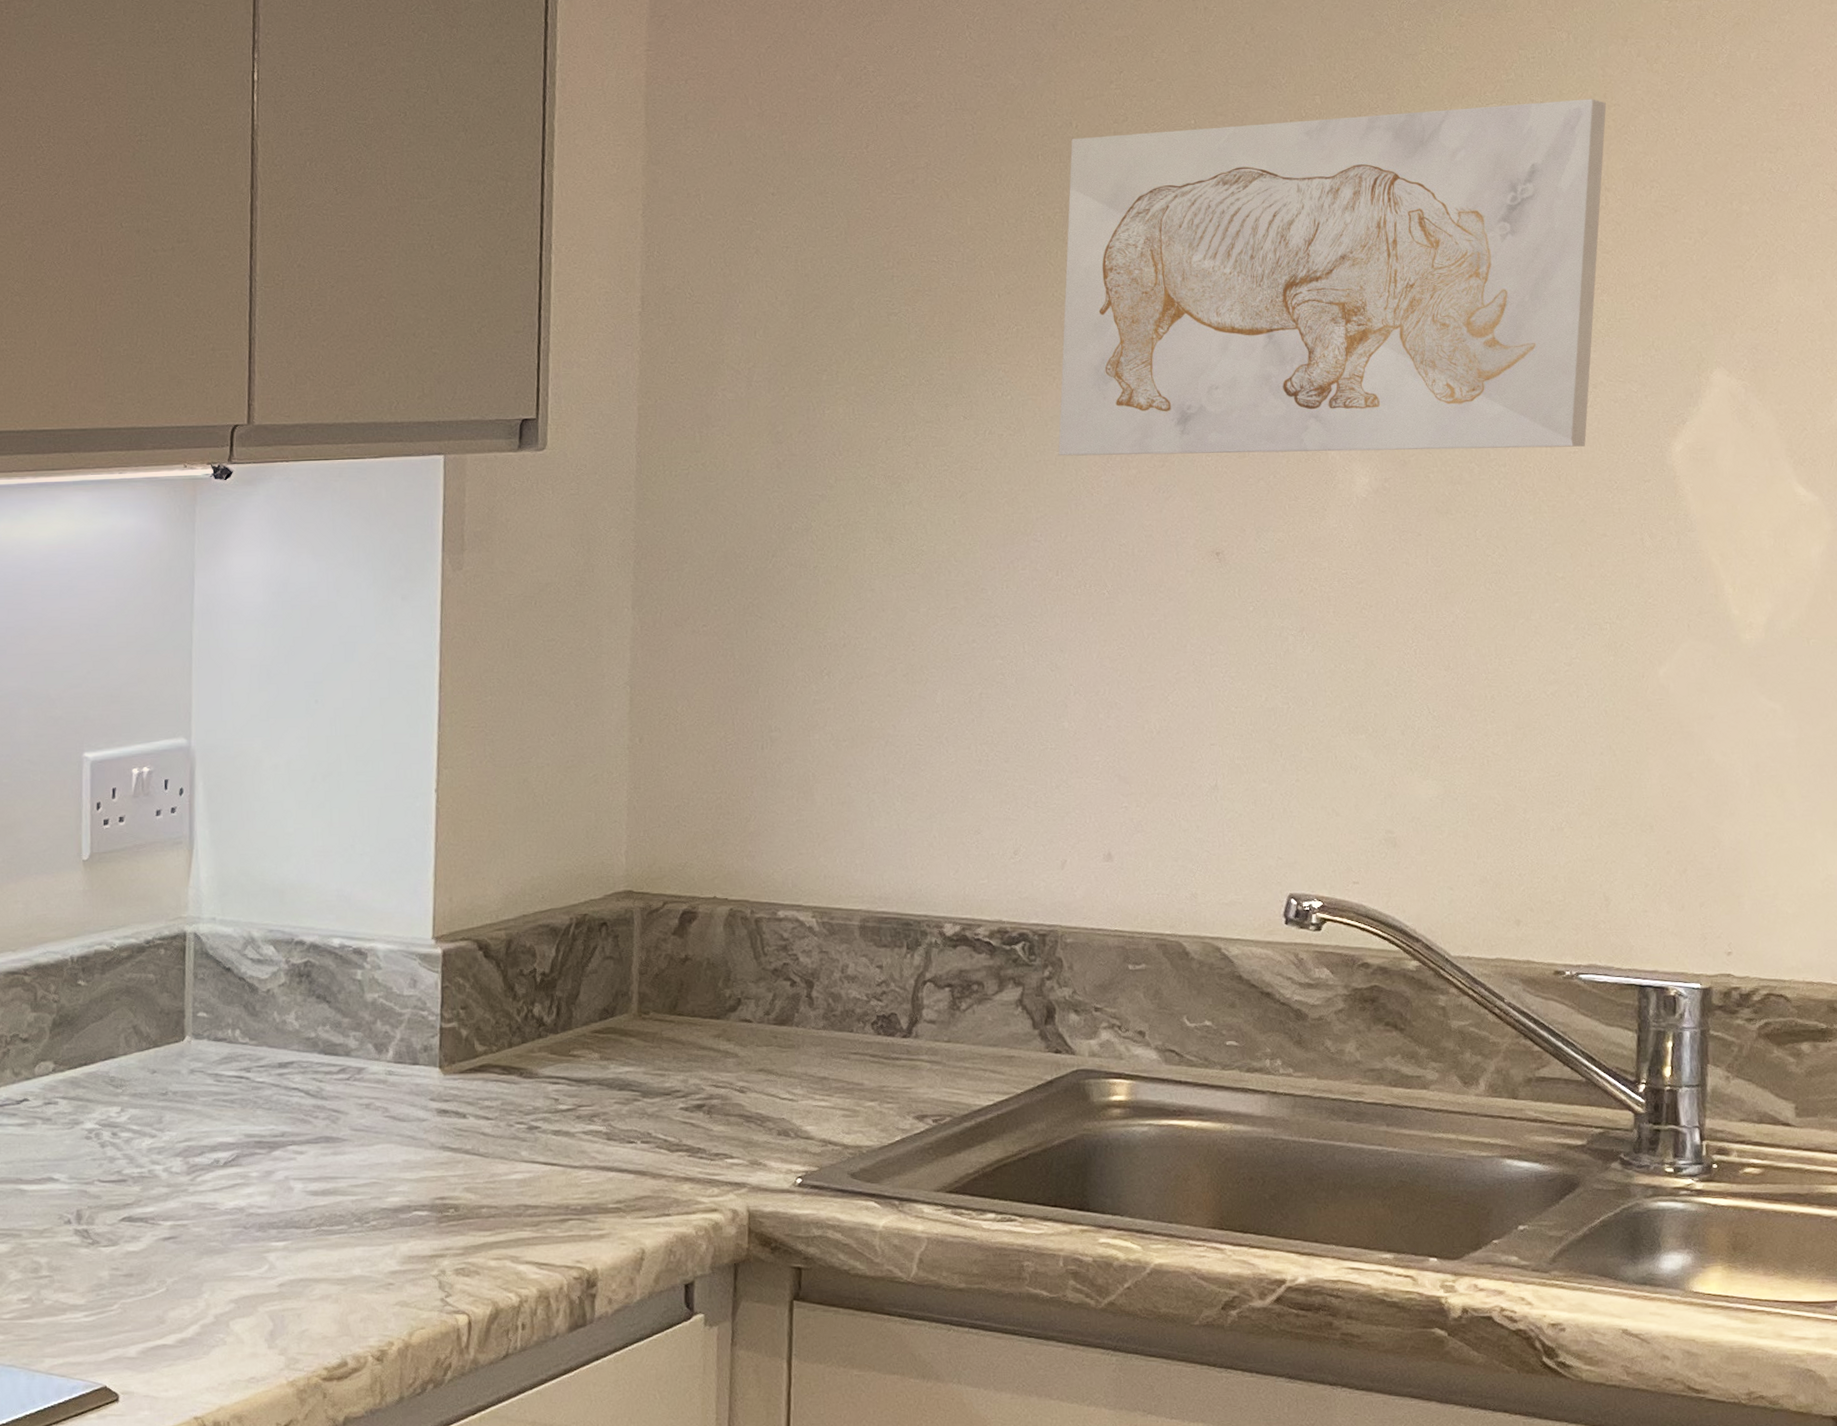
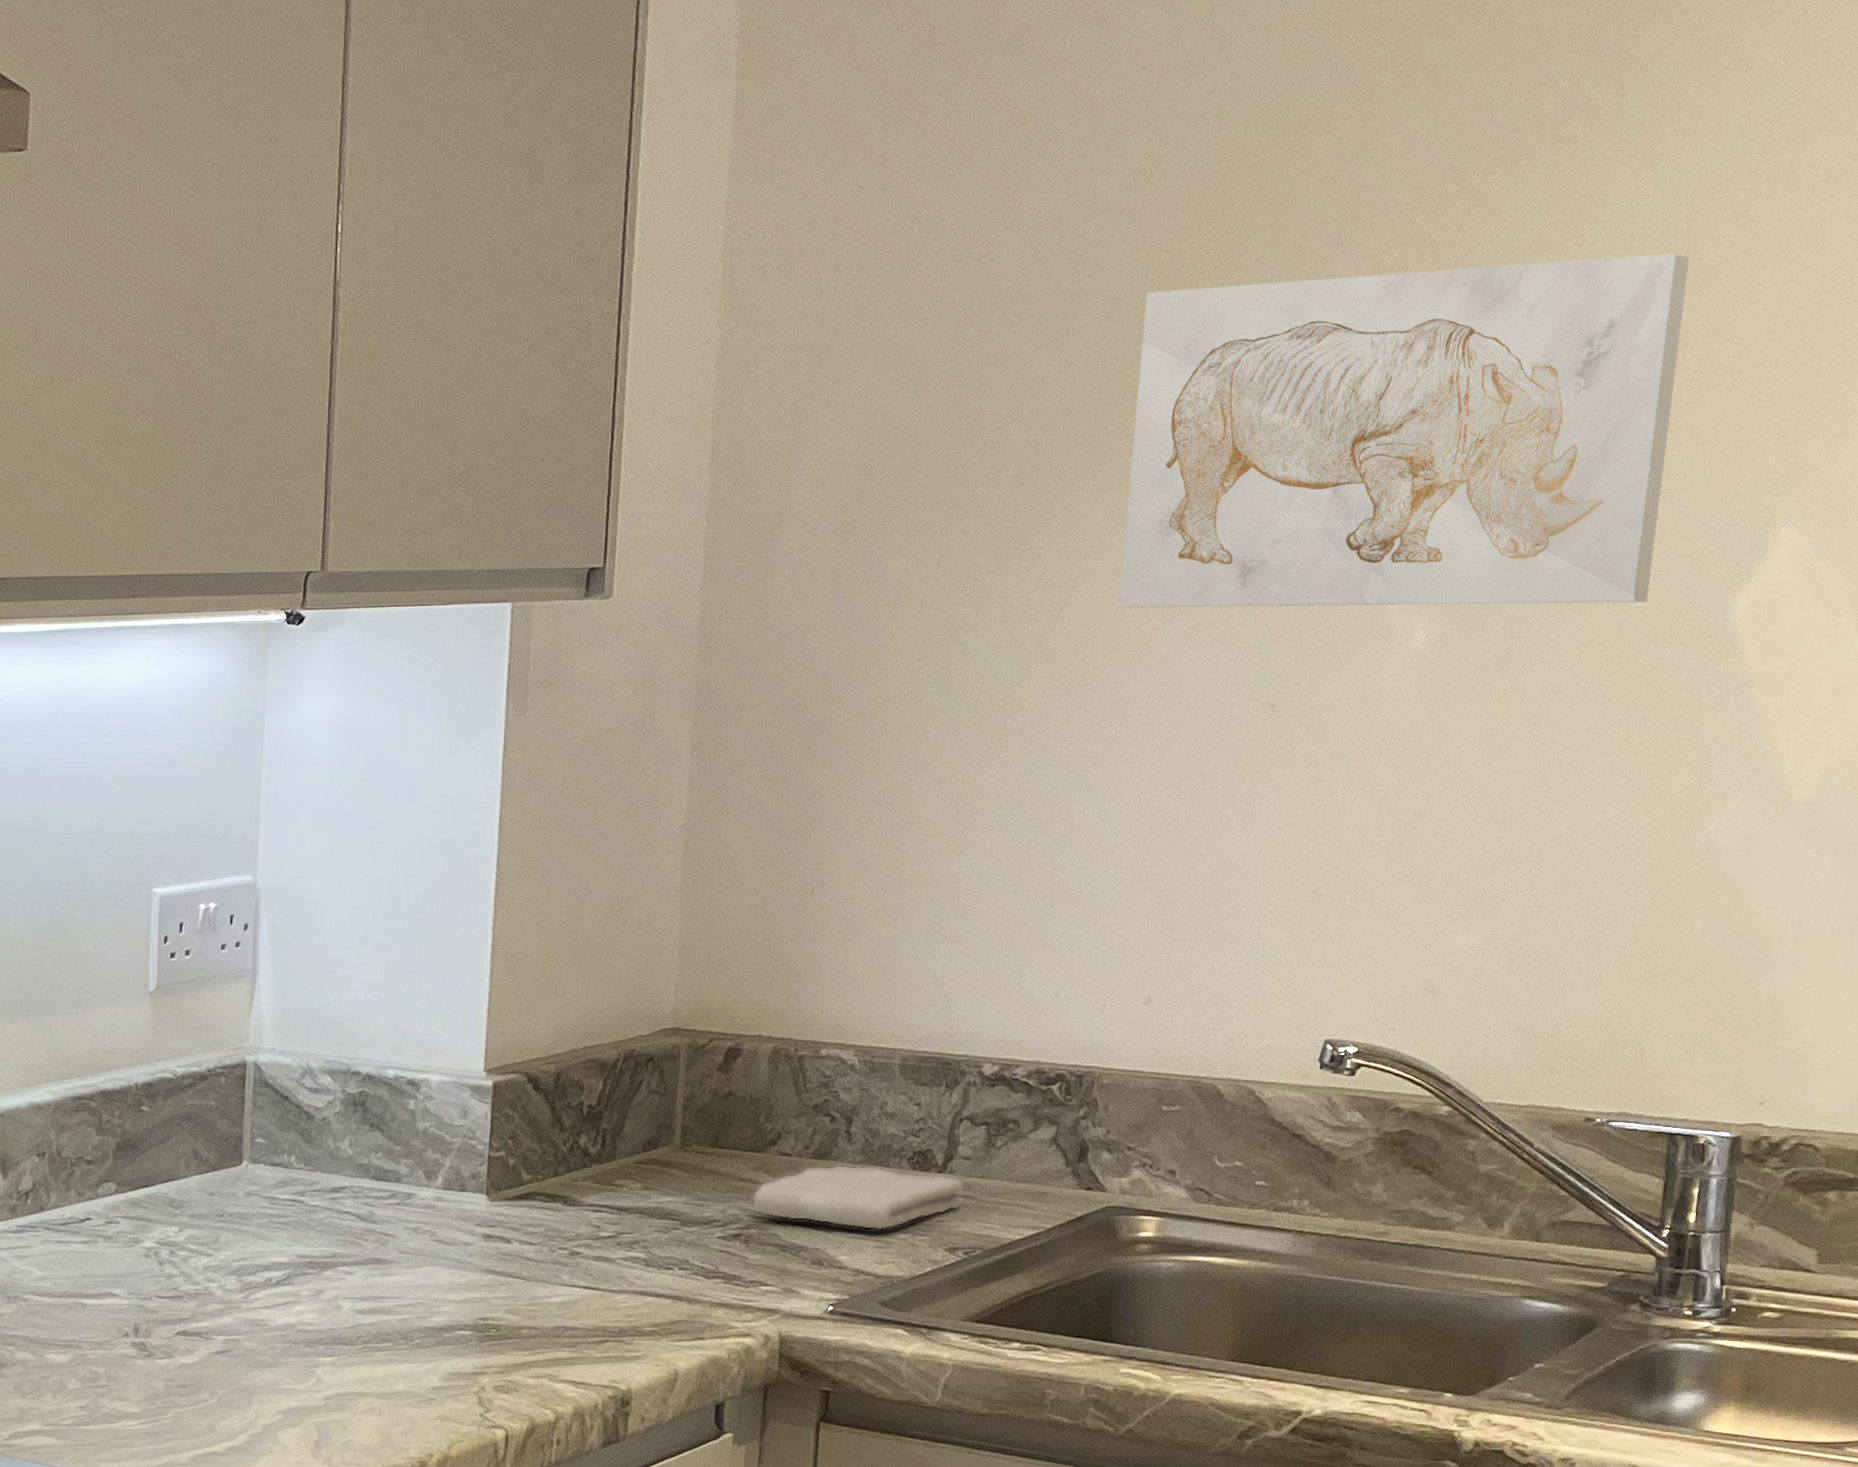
washcloth: none [712,1030,932,1099] -> present [751,1164,966,1231]

